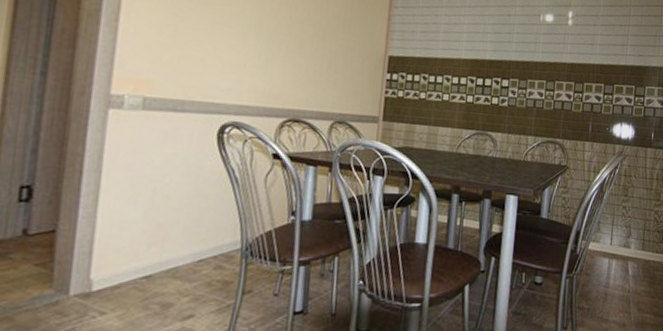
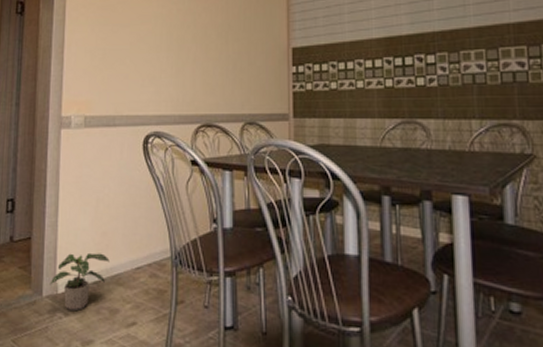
potted plant: none [80,246,165,309] -> present [50,252,110,312]

